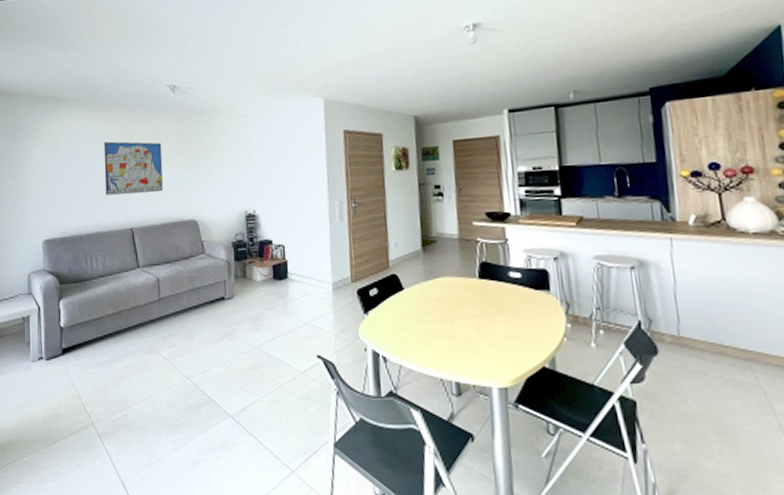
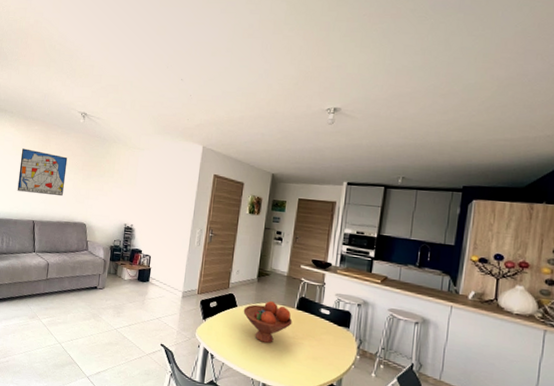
fruit bowl: none [412,274,477,329] -> present [243,301,292,343]

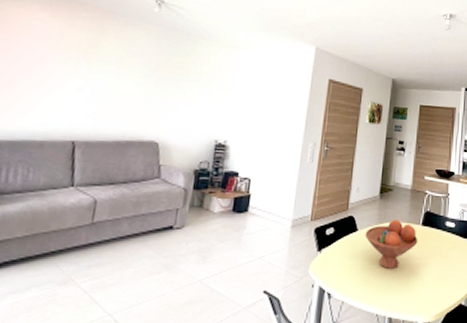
wall art: present [17,148,68,196] -> none [47,41,134,106]

